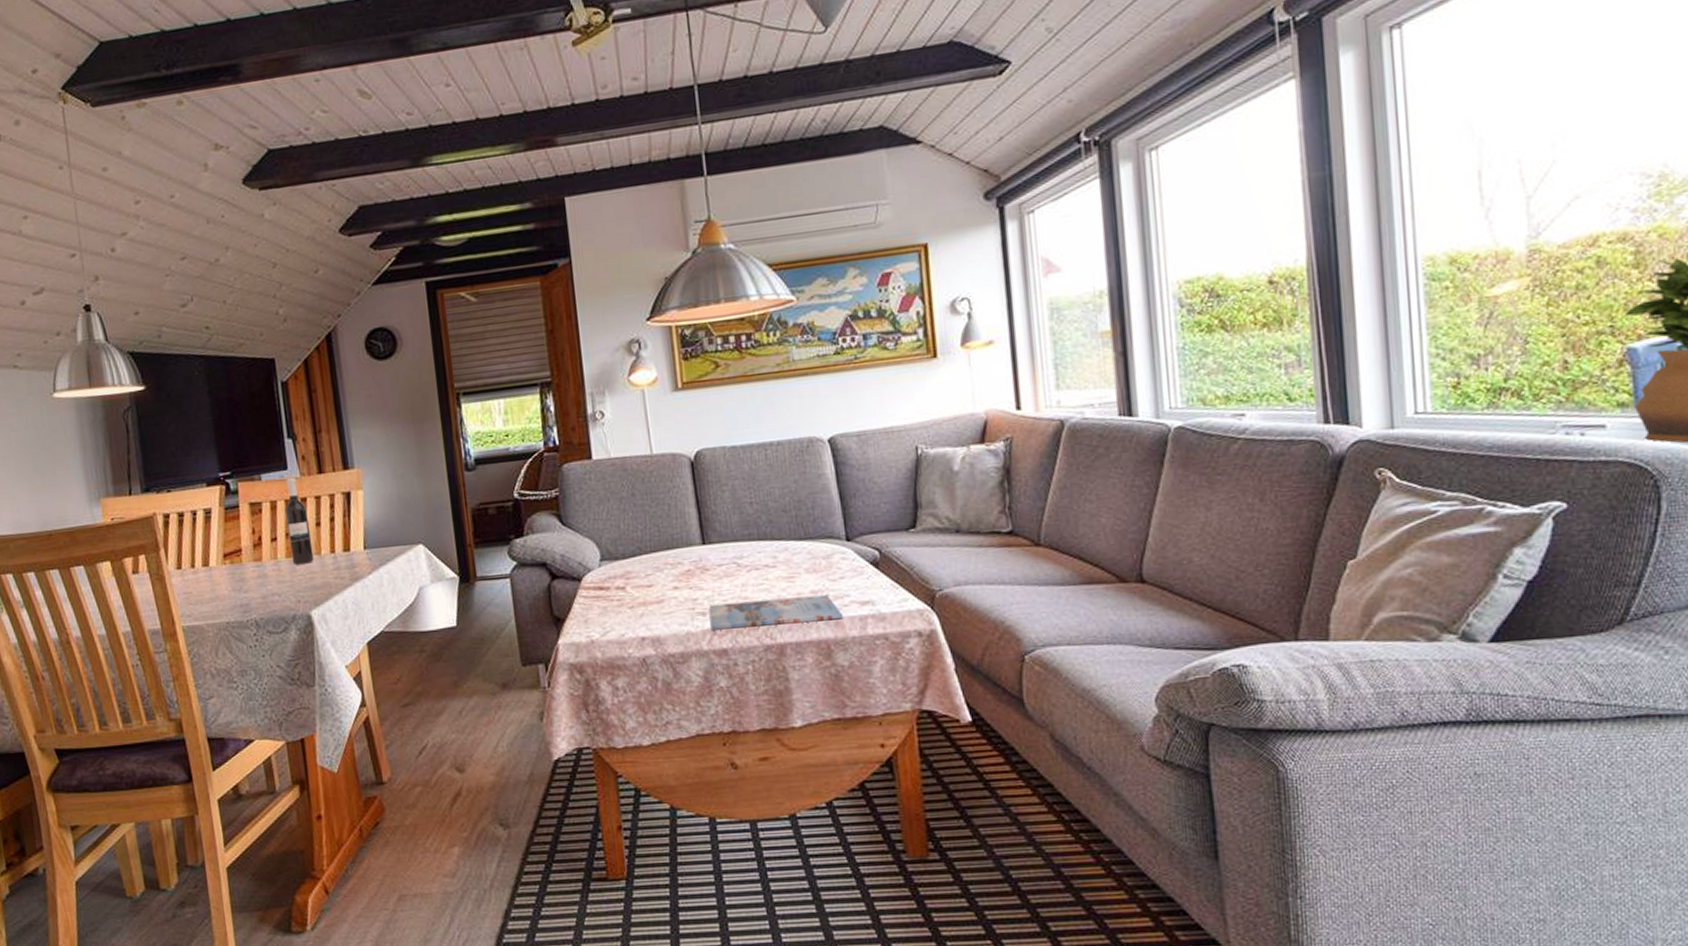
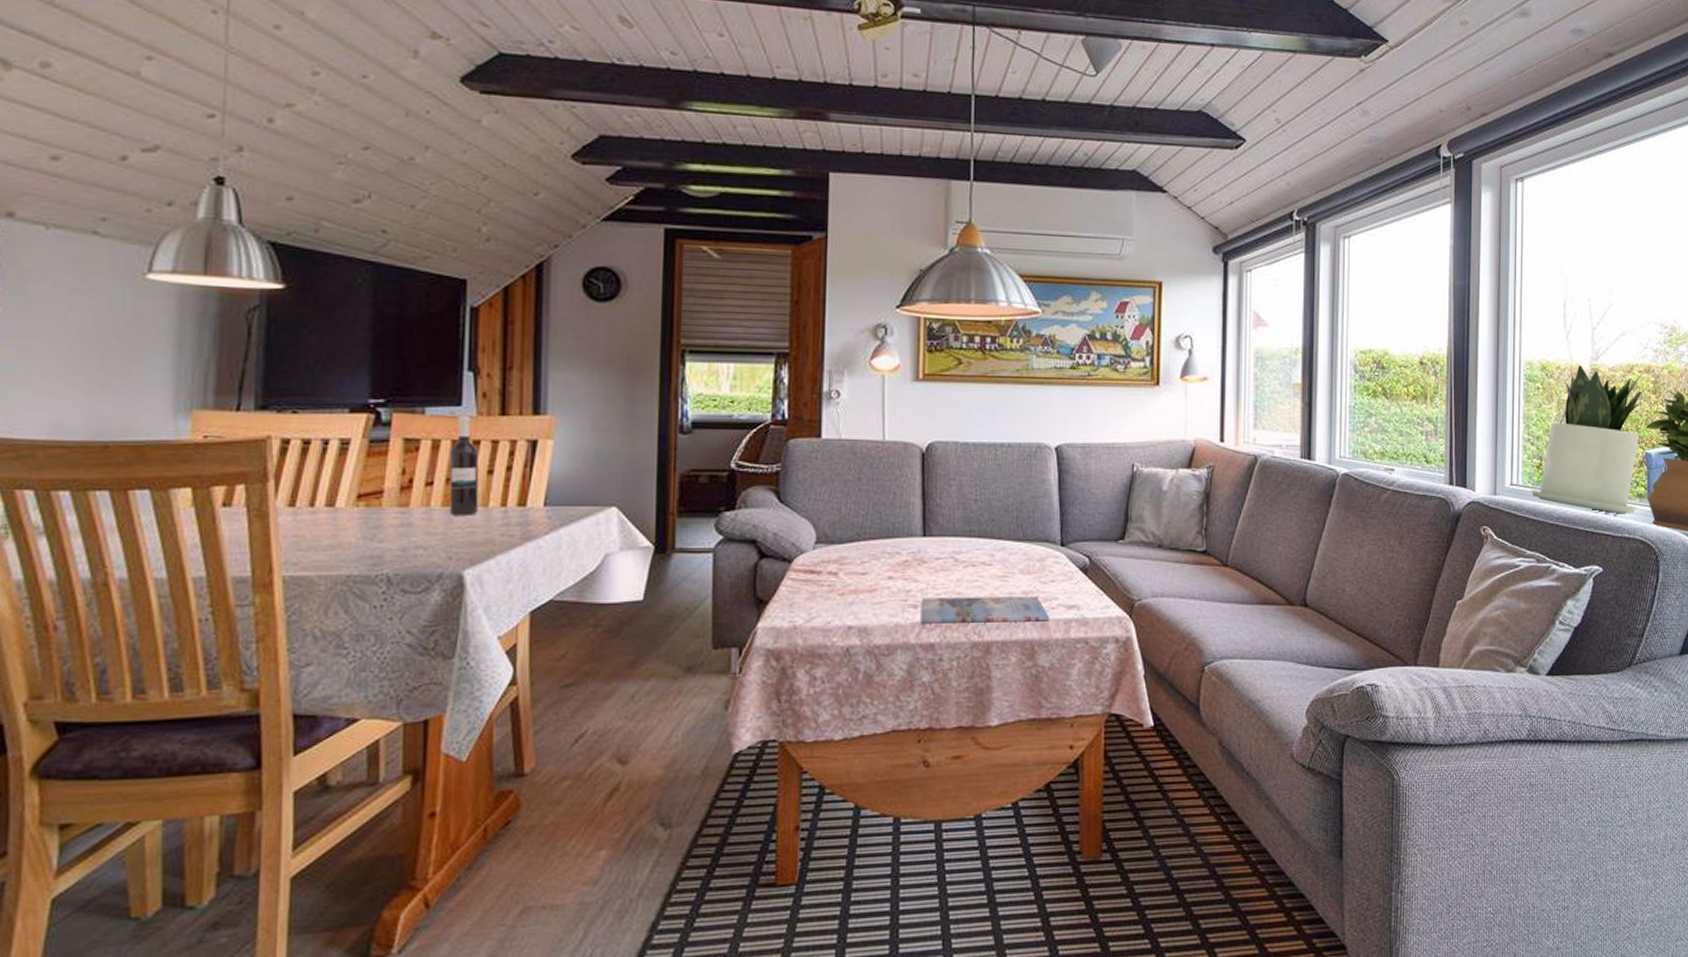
planter: none [1445,243,1620,432] -> present [1530,365,1644,514]

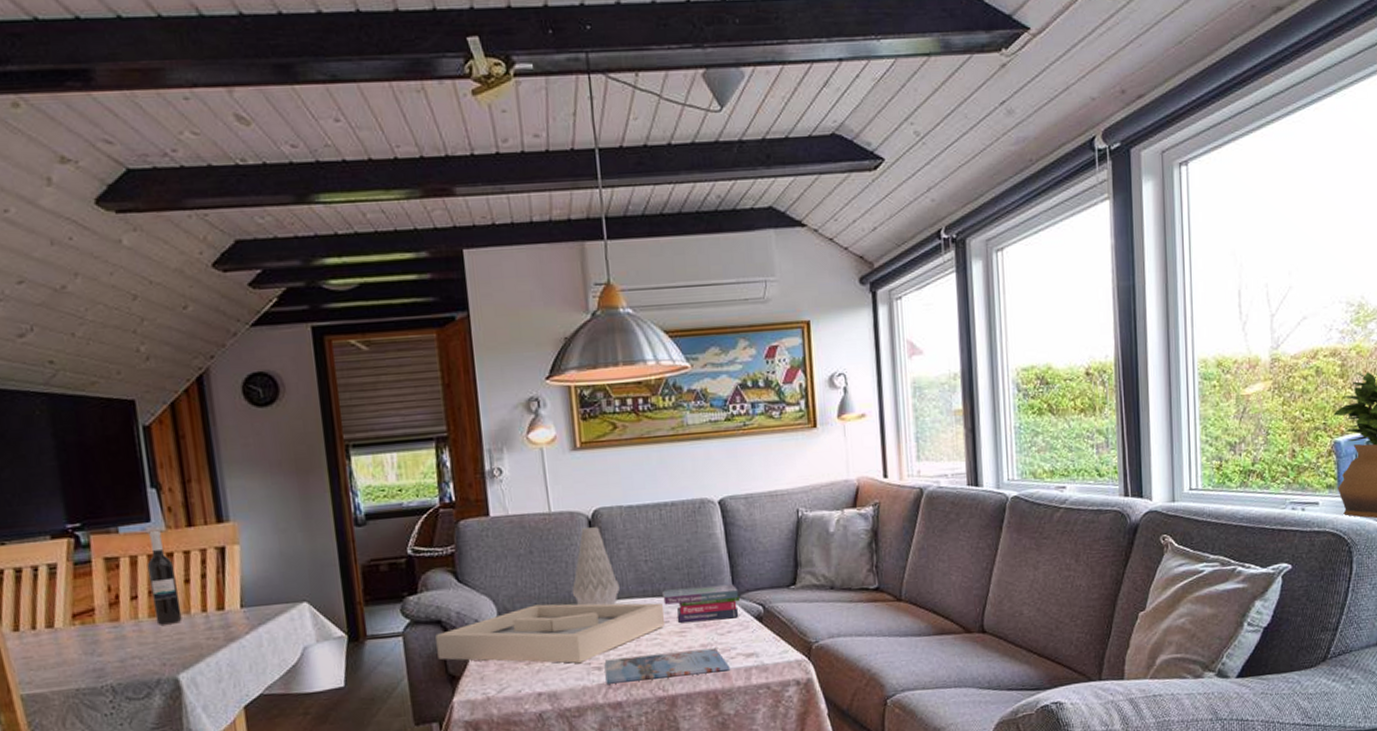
decorative tray: none [747,534,989,600] -> present [435,602,666,664]
vase: none [896,460,946,543] -> present [571,527,620,606]
books: none [989,532,1068,568] -> present [663,584,741,623]
planter: present [1530,365,1644,514] -> none [1210,357,1330,508]

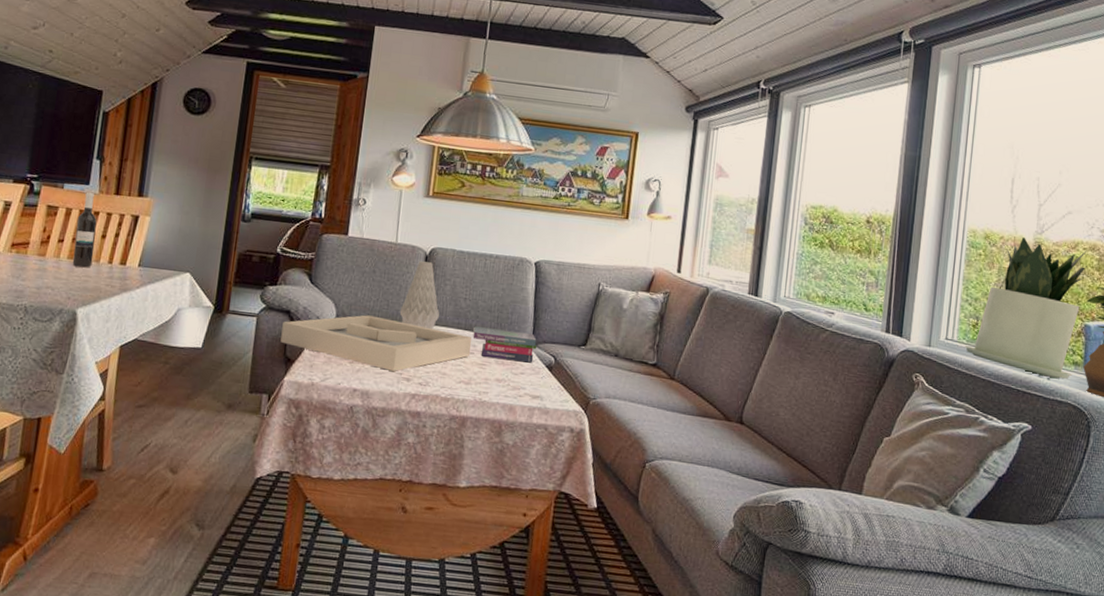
magazine: present [604,648,731,684] -> none [411,373,517,407]
planter: none [1210,357,1330,508] -> present [964,237,1087,379]

